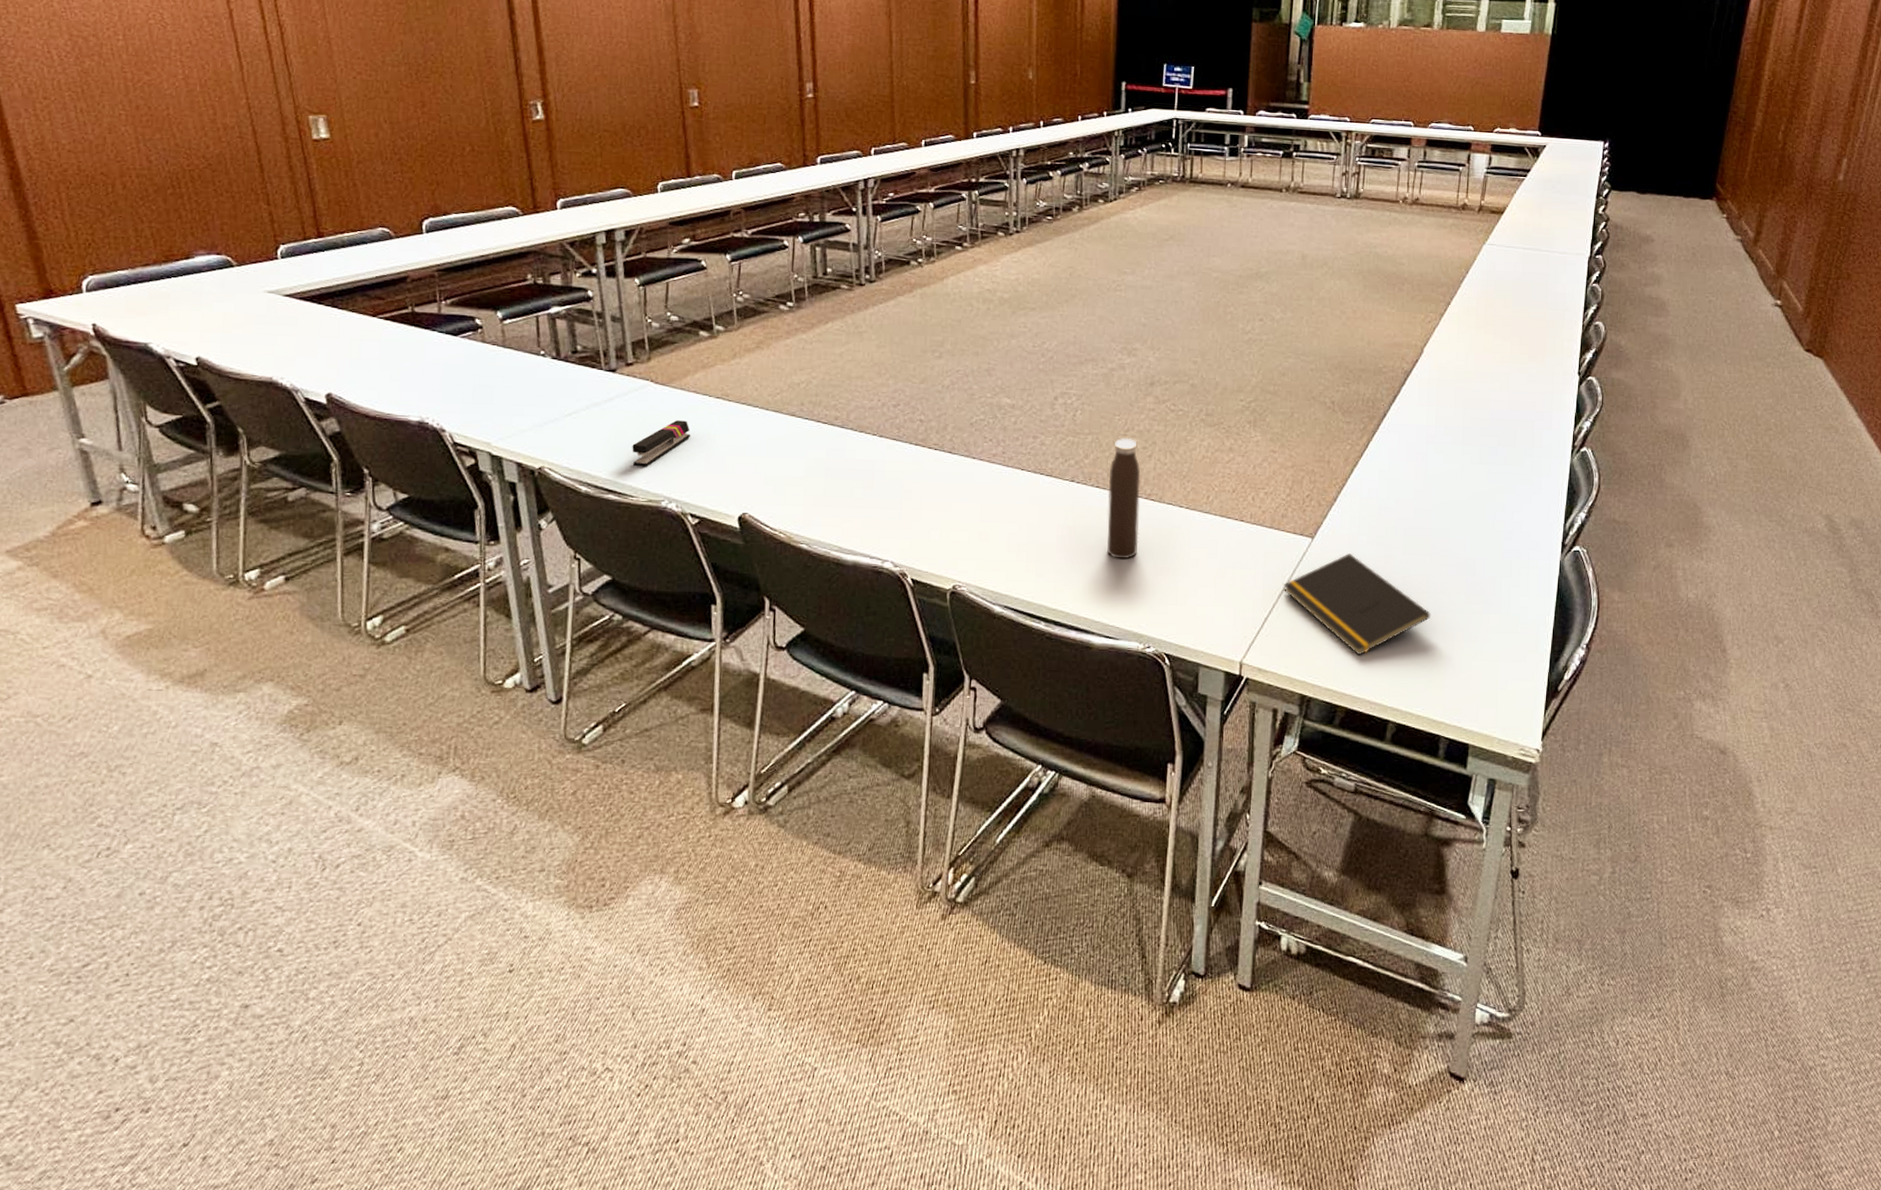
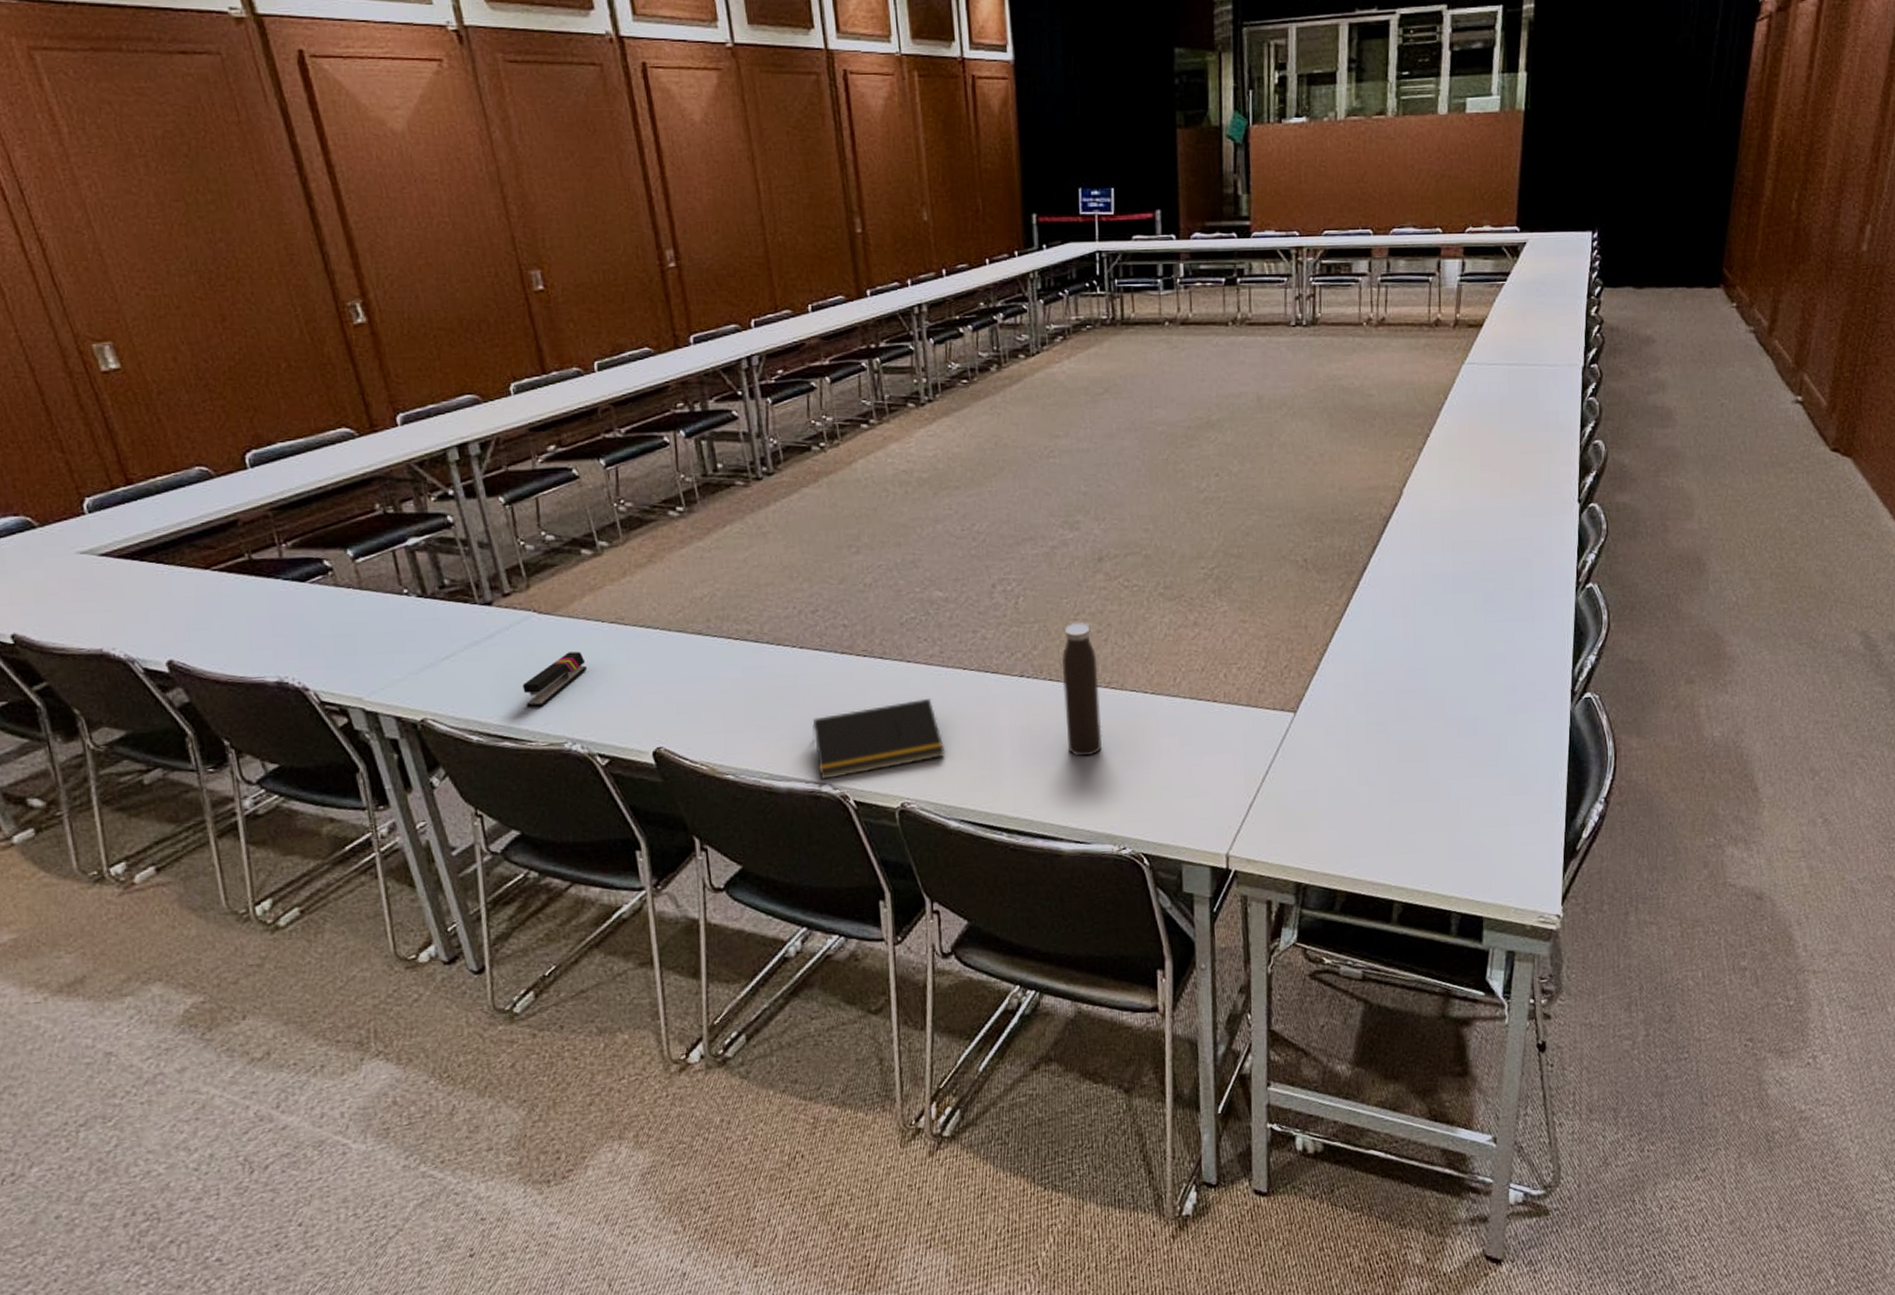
notepad: none [880,493,997,558] -> present [812,699,945,781]
notepad: present [1283,554,1431,656] -> none [1266,725,1433,835]

